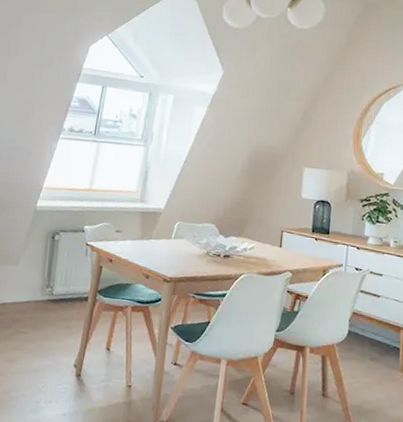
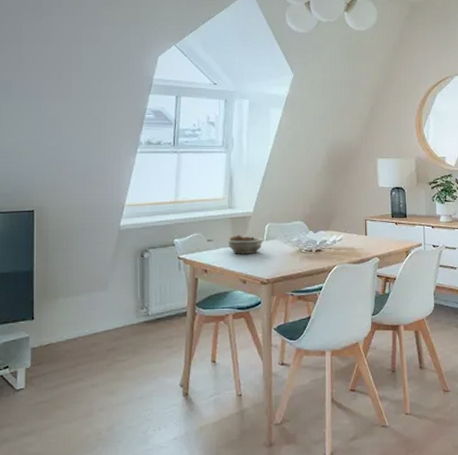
succulent planter: none [135,230,171,251] -> present [228,235,263,254]

